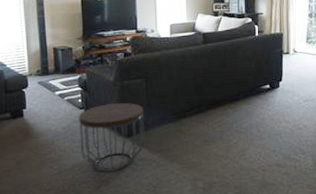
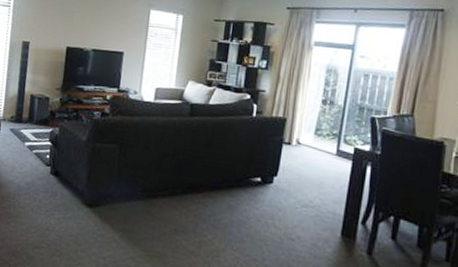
side table: present [78,103,145,171] -> none [40,165,113,241]

